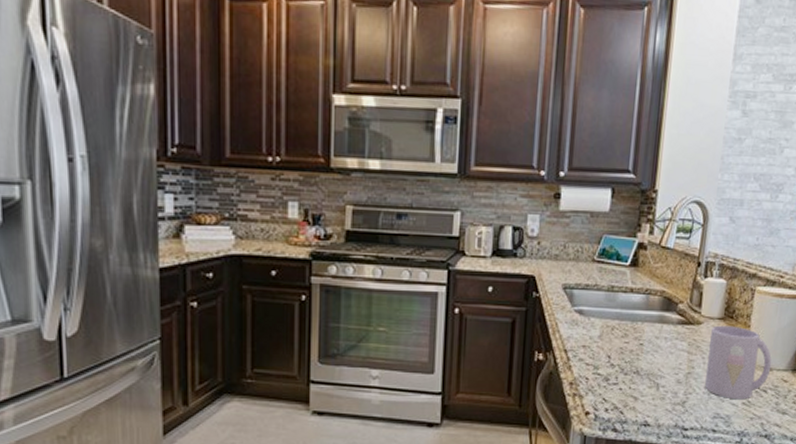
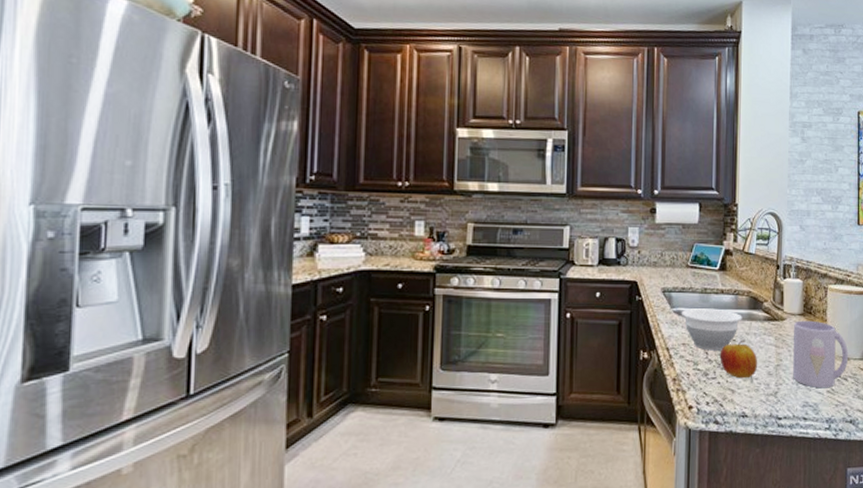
bowl: none [583,308,653,355] -> present [681,308,742,351]
apple: none [623,344,666,386] -> present [720,339,757,379]

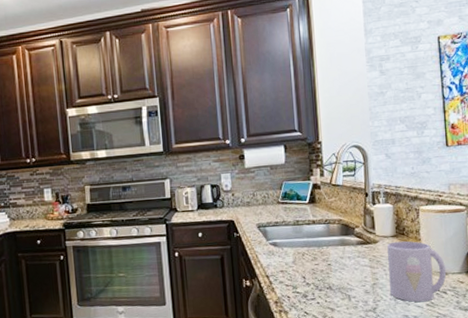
bowl: present [681,308,742,351] -> none [276,237,336,275]
apple: present [720,339,757,379] -> none [316,263,354,298]

